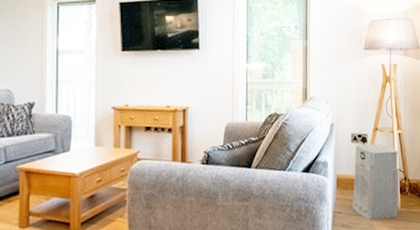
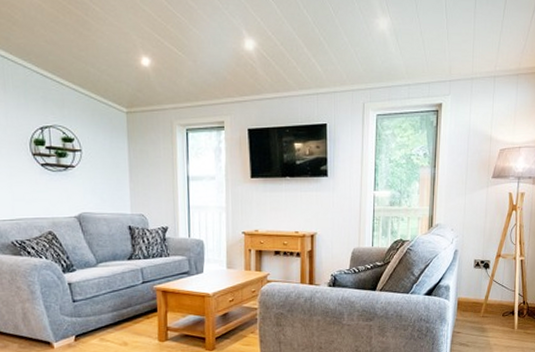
air purifier: present [352,143,400,220] -> none [471,269,519,340]

